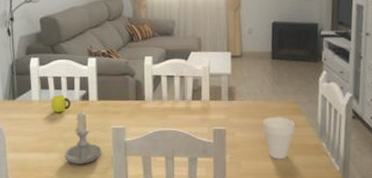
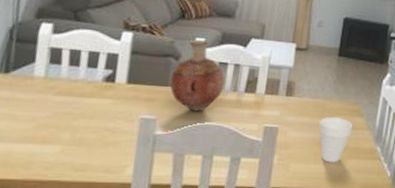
cup: present [50,95,71,112] -> none [60,72,90,94]
candle: present [64,110,102,164] -> none [68,93,123,161]
vase: none [130,57,174,120] -> present [170,39,225,112]

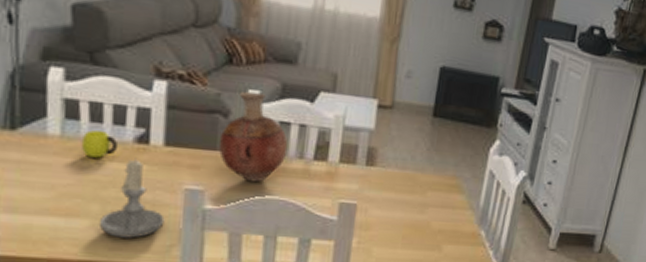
cup: none [60,72,90,94] -> present [81,130,119,158]
candle: none [68,93,123,161] -> present [98,157,165,238]
cup: present [318,117,353,163] -> none [407,193,451,249]

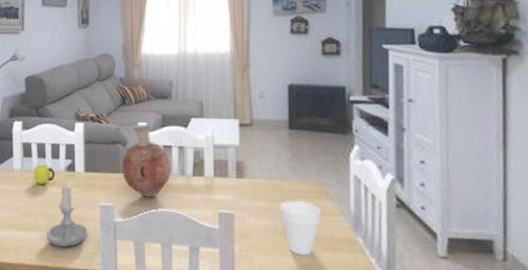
cup: none [407,193,451,249] -> present [279,201,322,256]

